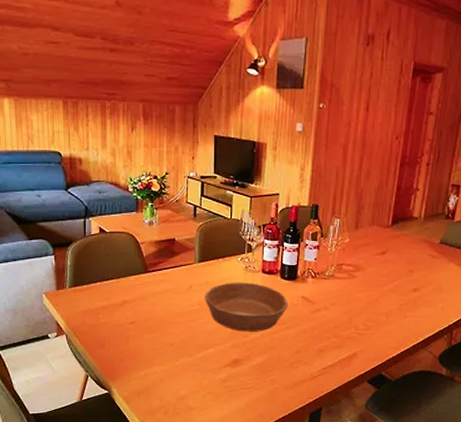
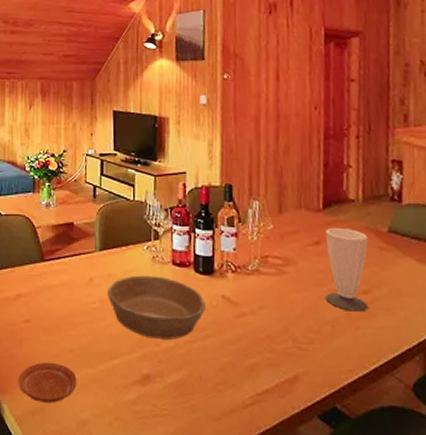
plate: none [125,354,177,385] -> present [18,362,77,403]
cup: none [384,240,423,305] -> present [326,227,369,312]

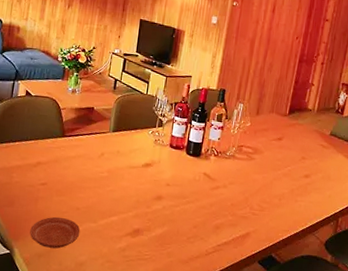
bowl: present [107,275,206,340] -> none [114,153,191,204]
cup: present [326,227,369,312] -> none [278,128,316,190]

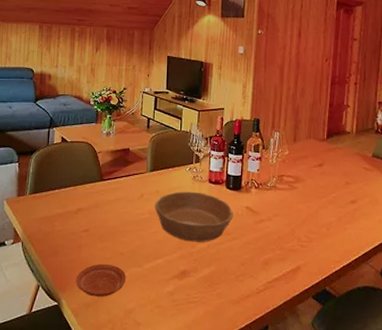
bowl: none [114,153,191,204] -> present [155,191,233,242]

